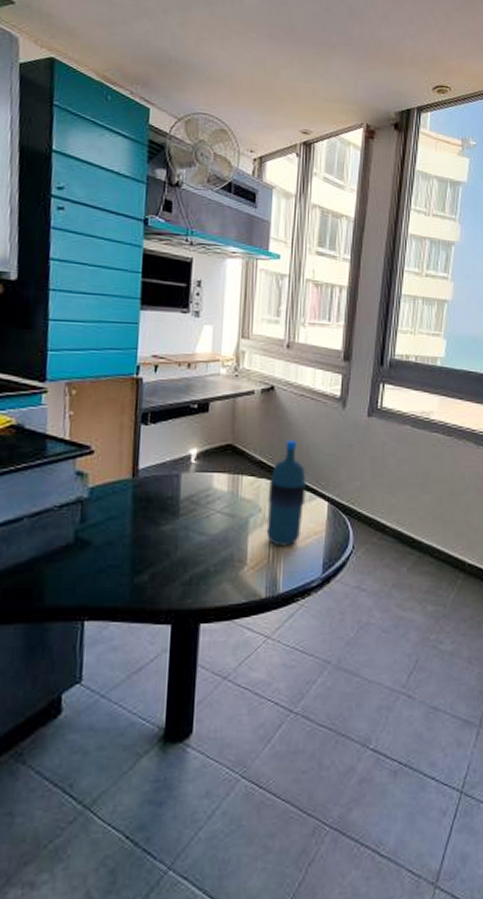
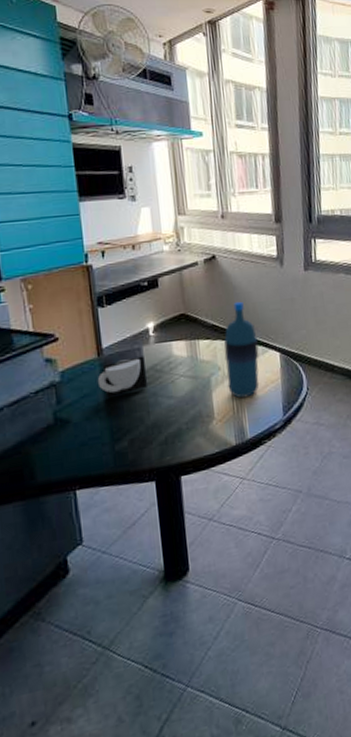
coffee cup: none [127,483,181,525] -> present [97,356,147,399]

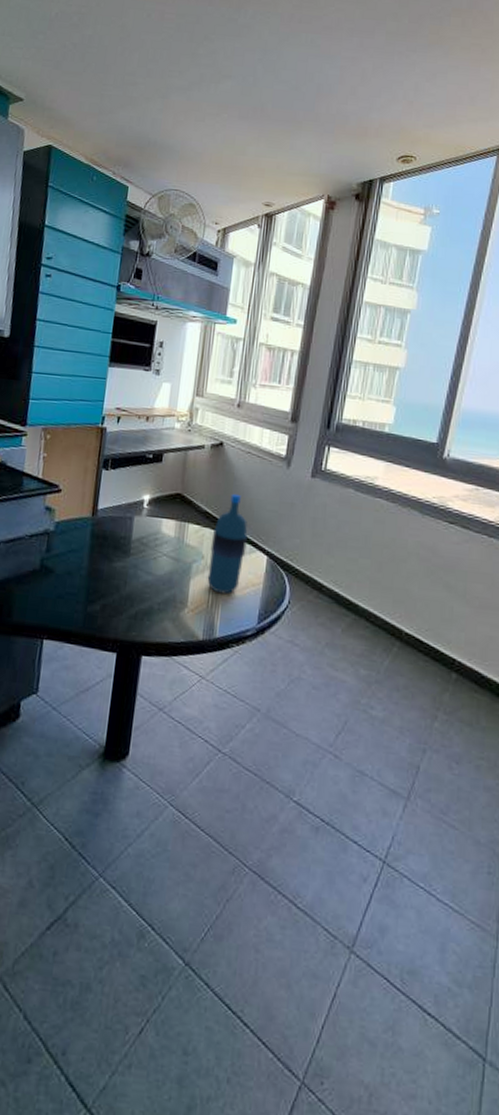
coffee cup: present [97,356,147,399] -> none [86,524,134,559]

